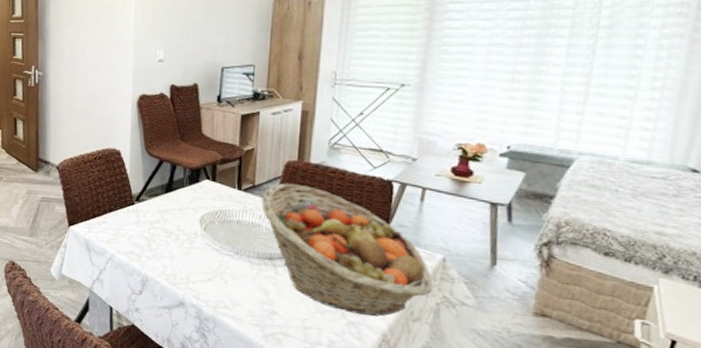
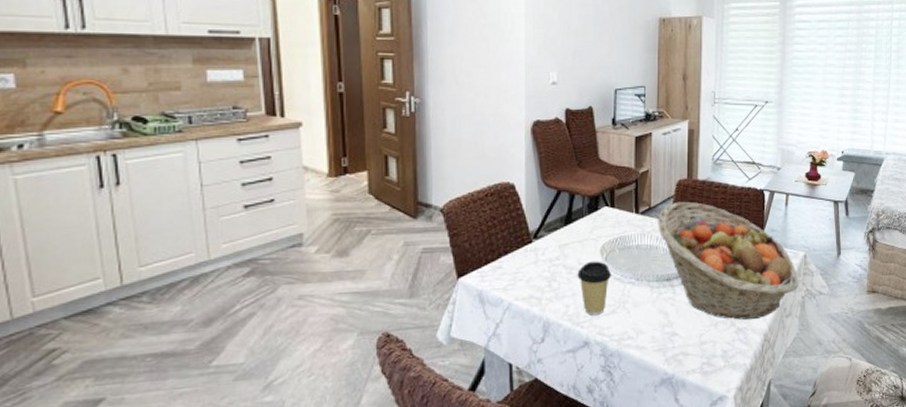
coffee cup: none [176,229,210,280] -> present [577,261,611,316]

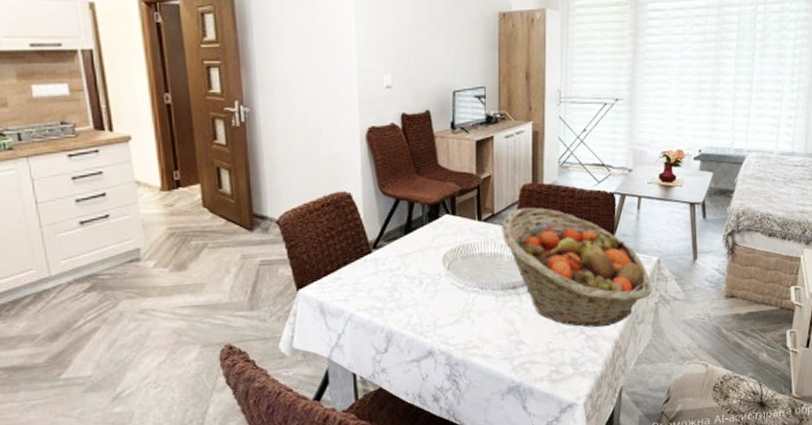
coffee cup: present [577,261,611,316] -> none [419,270,454,325]

